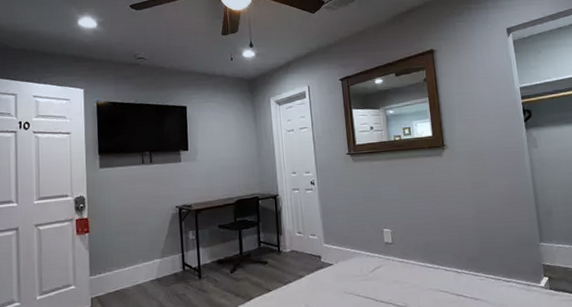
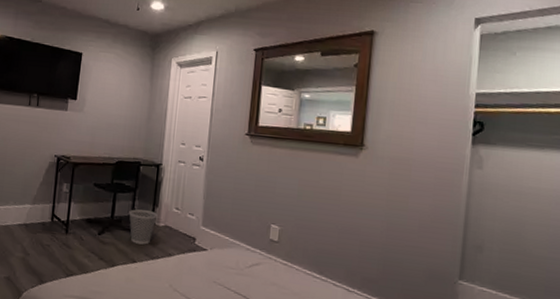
wastebasket: none [256,240,283,274] -> present [129,209,158,245]

